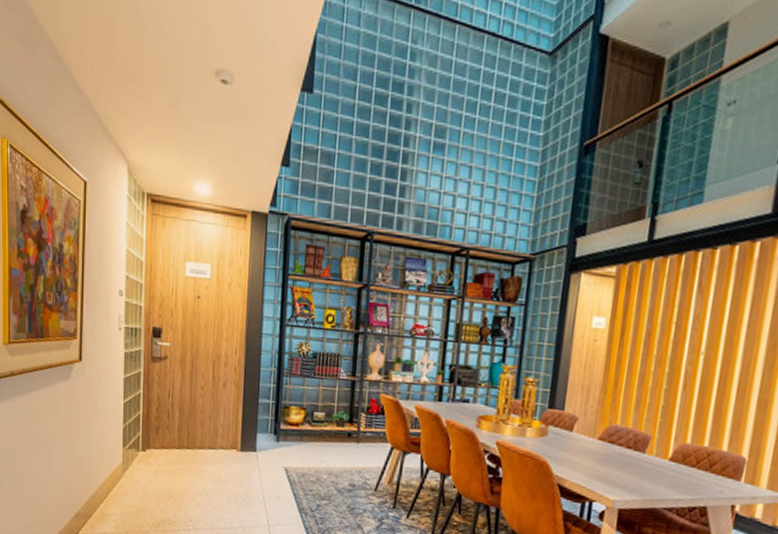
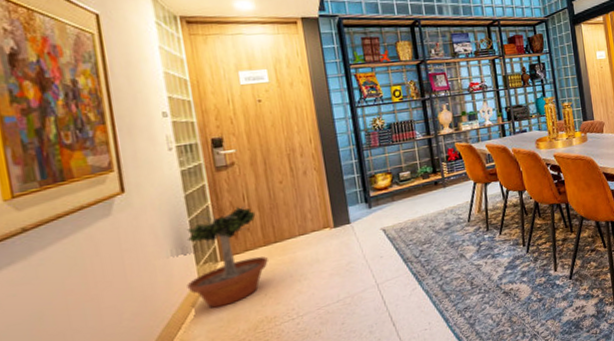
potted tree: none [113,394,179,495] -> present [186,205,268,309]

